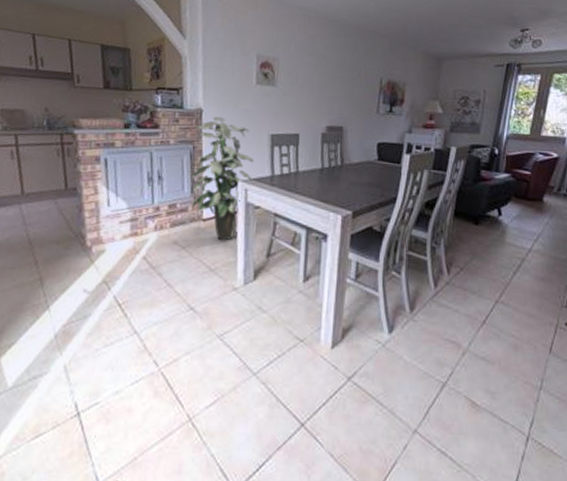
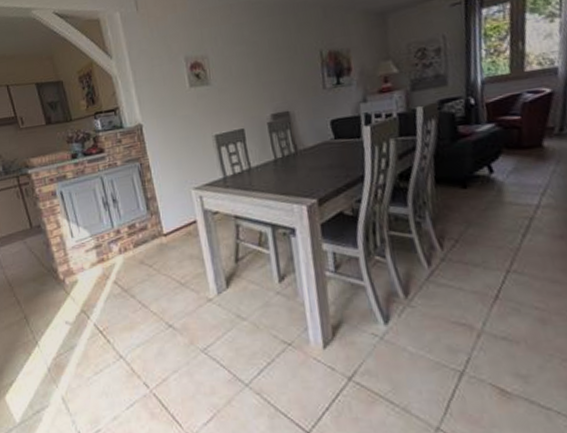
indoor plant: present [192,116,254,241] -> none [136,127,206,253]

